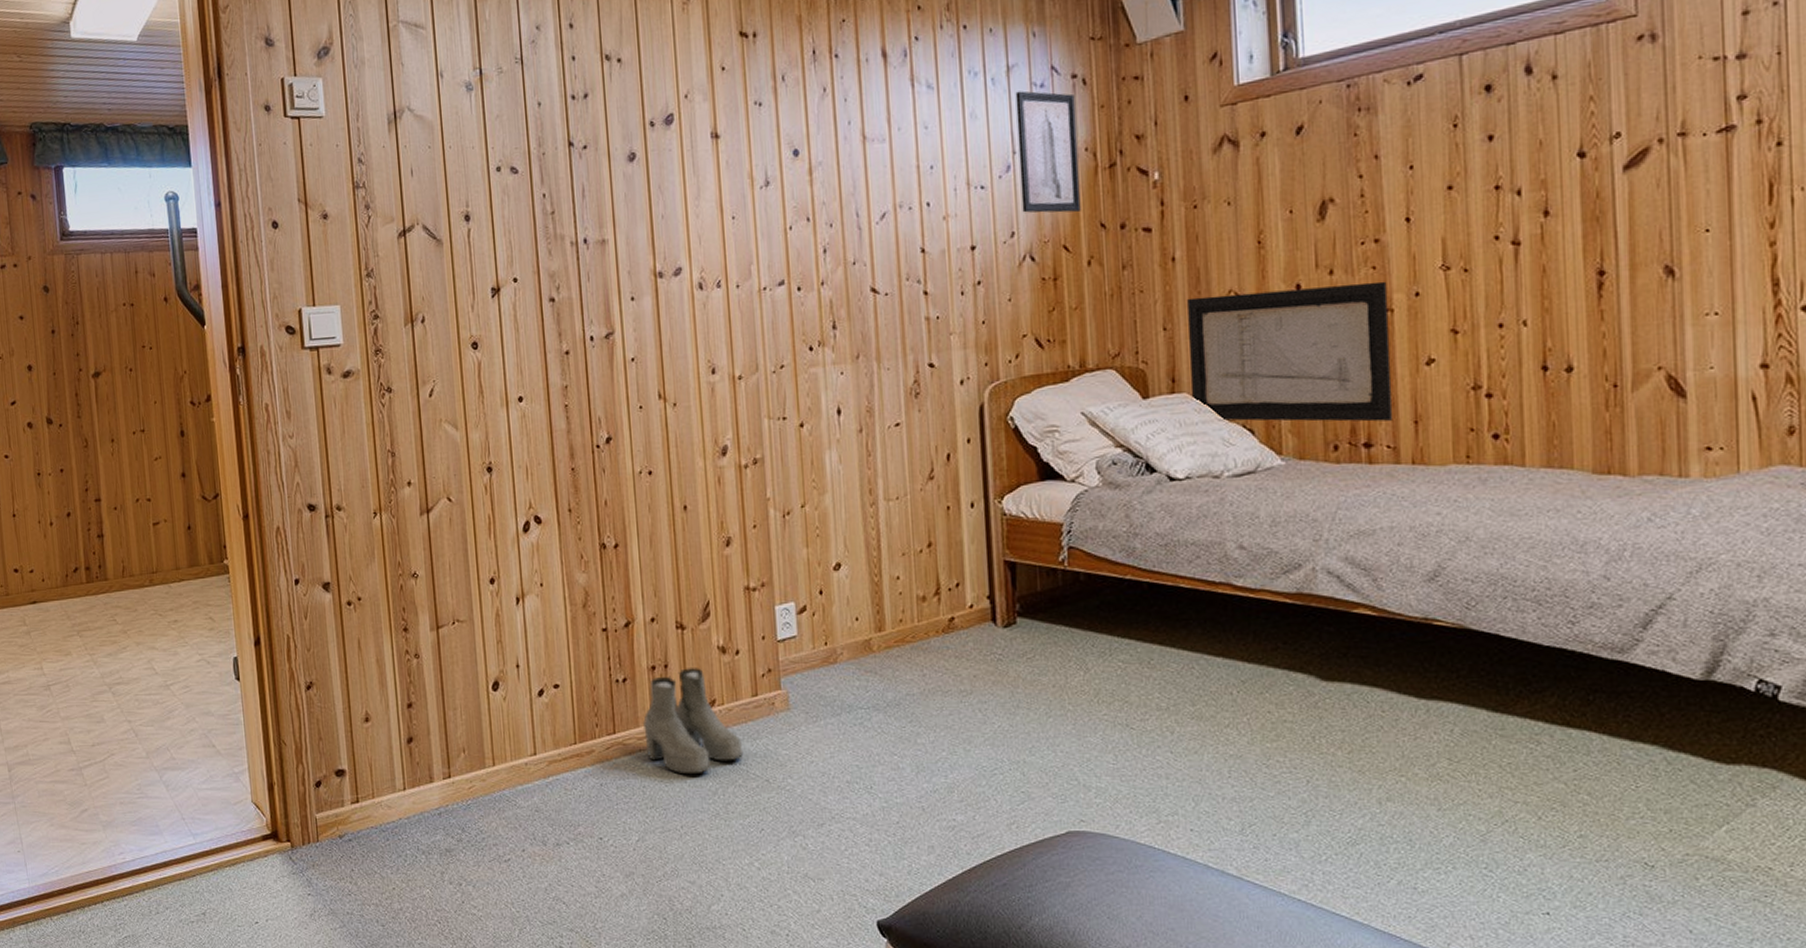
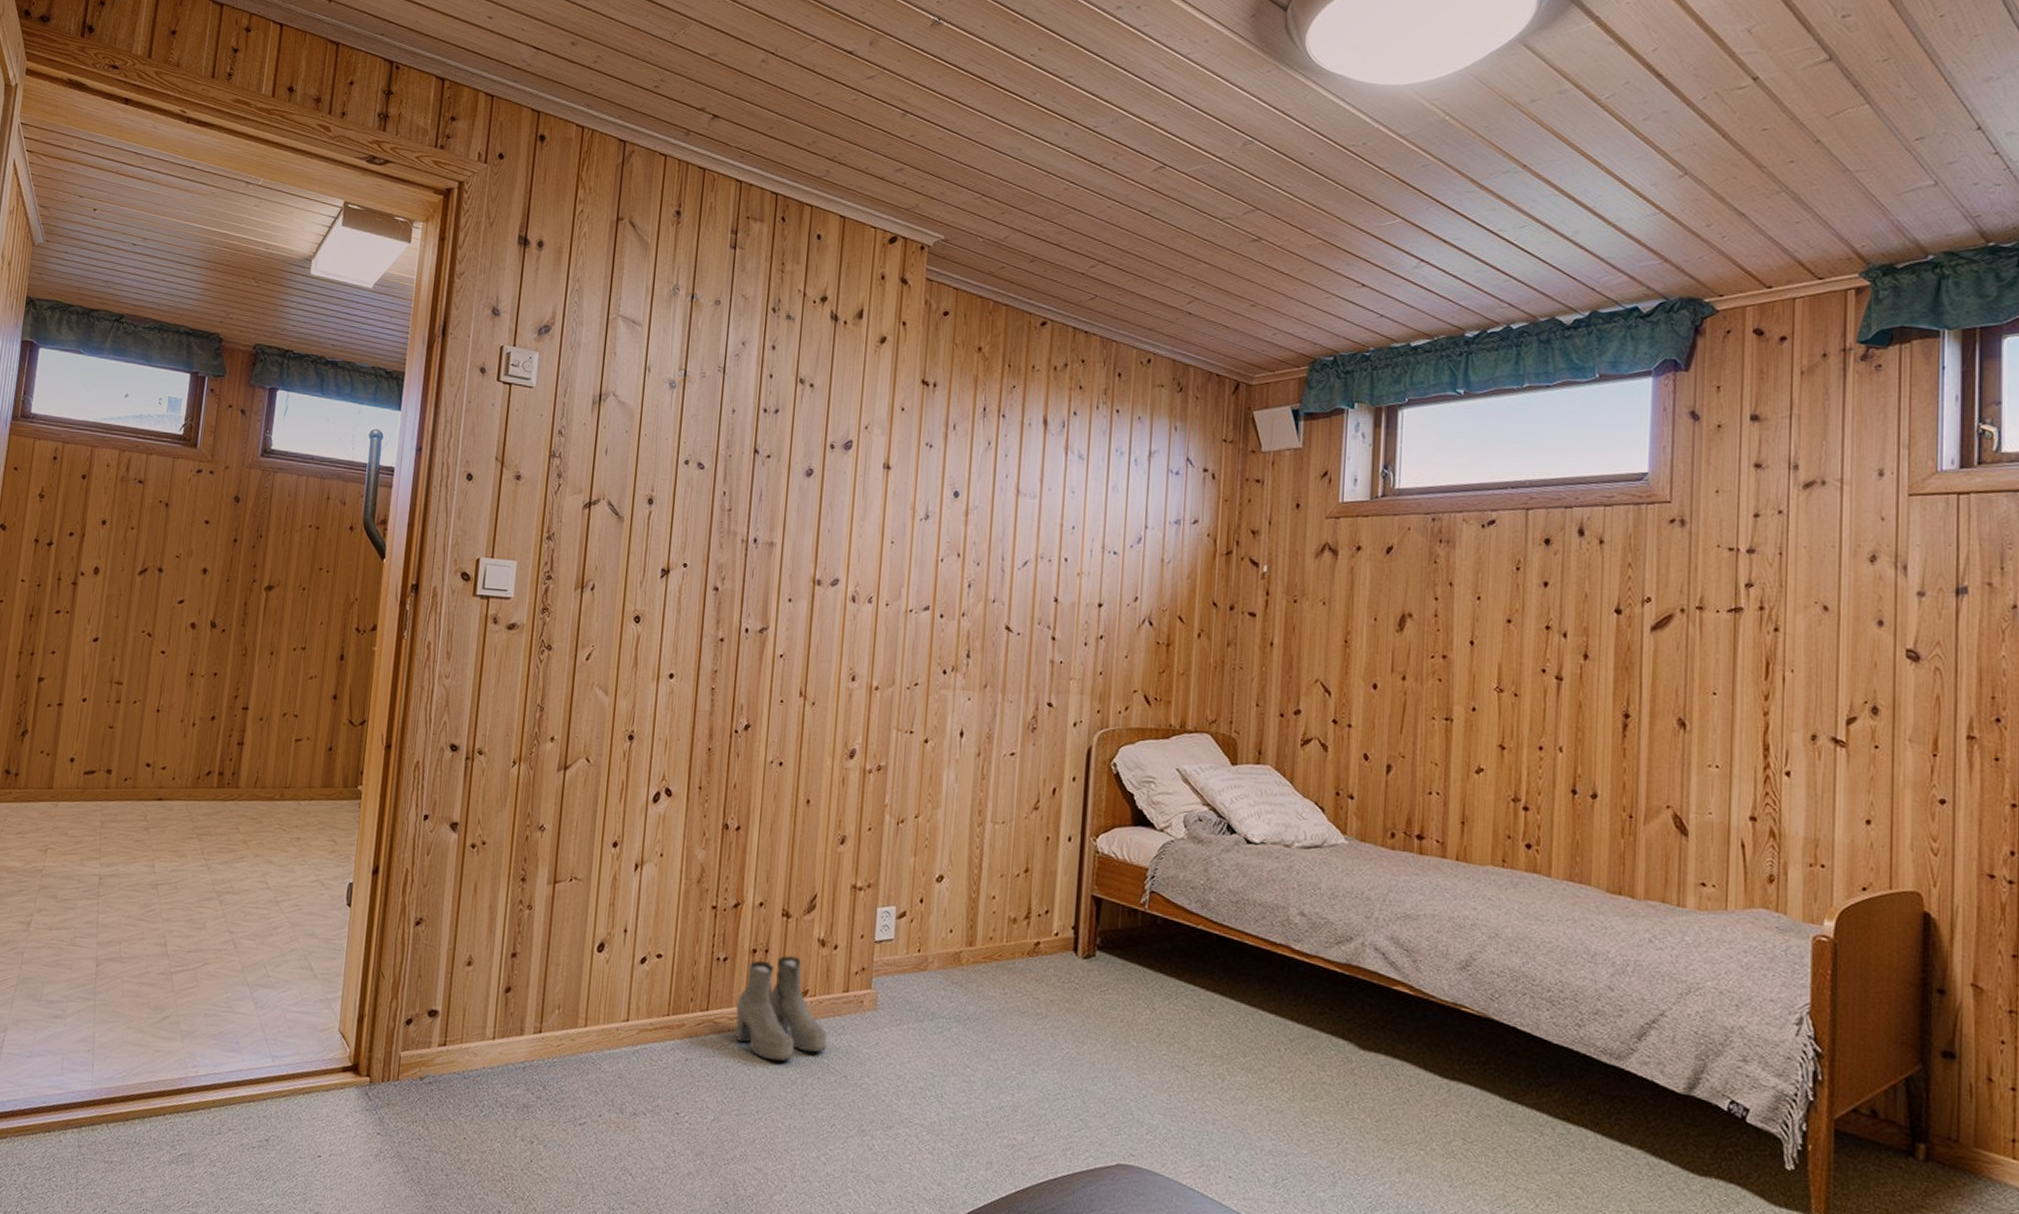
wall art: present [1015,91,1081,213] -> none [1147,474,1204,589]
wall art: present [1187,281,1394,422] -> none [1275,681,1450,818]

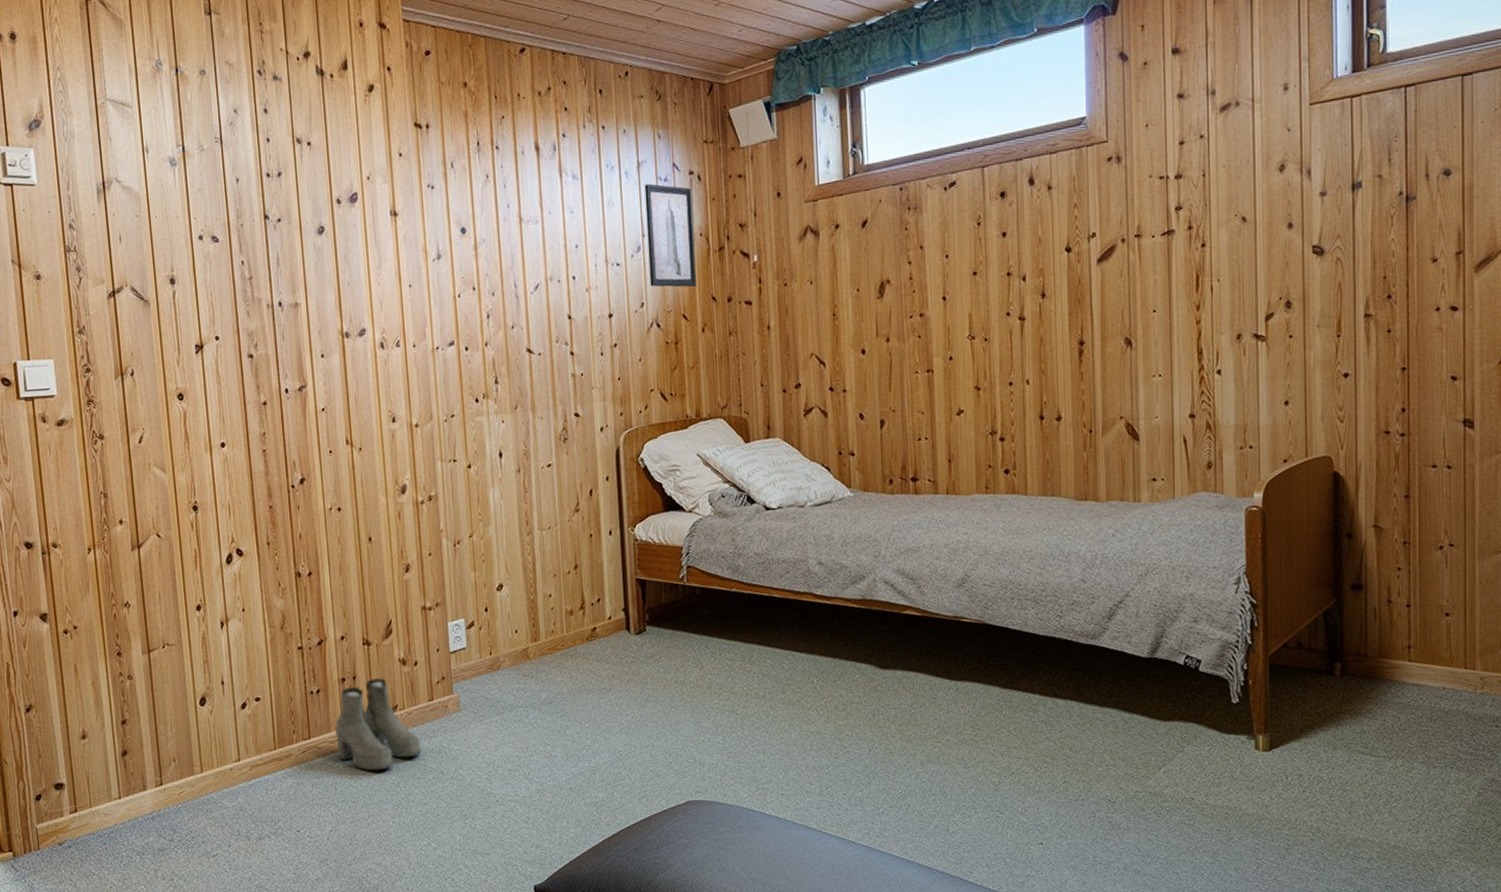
wall art: none [1147,474,1204,589] -> present [644,183,697,288]

